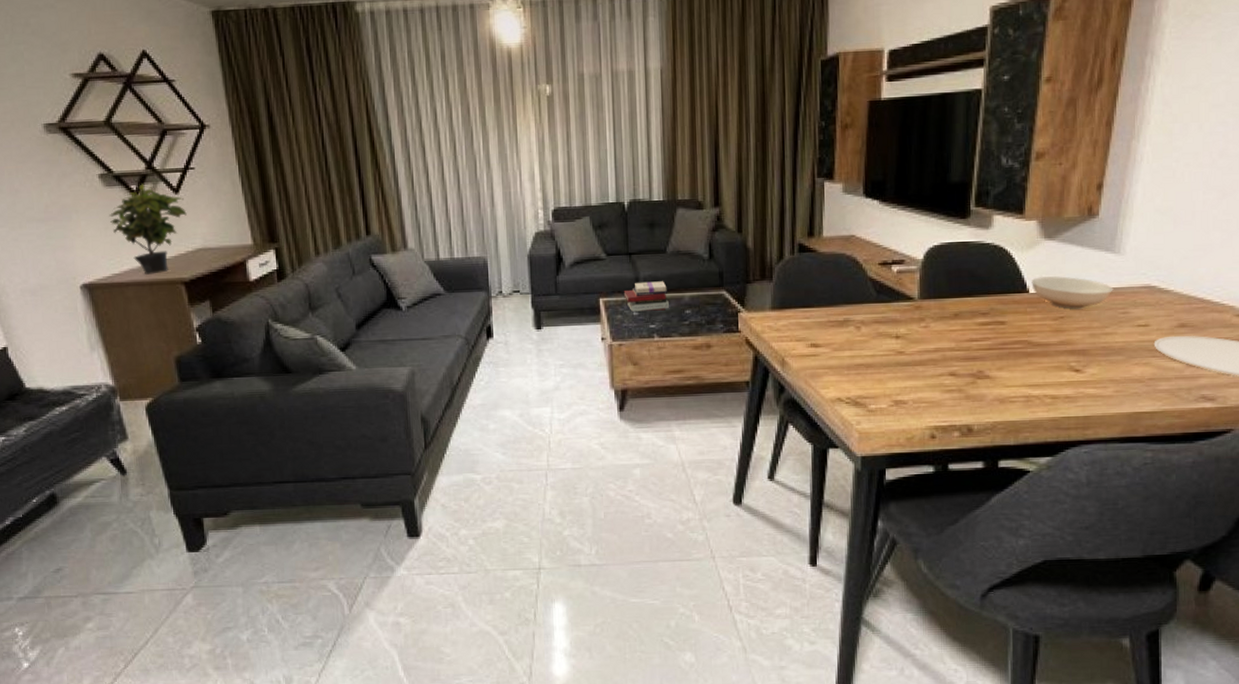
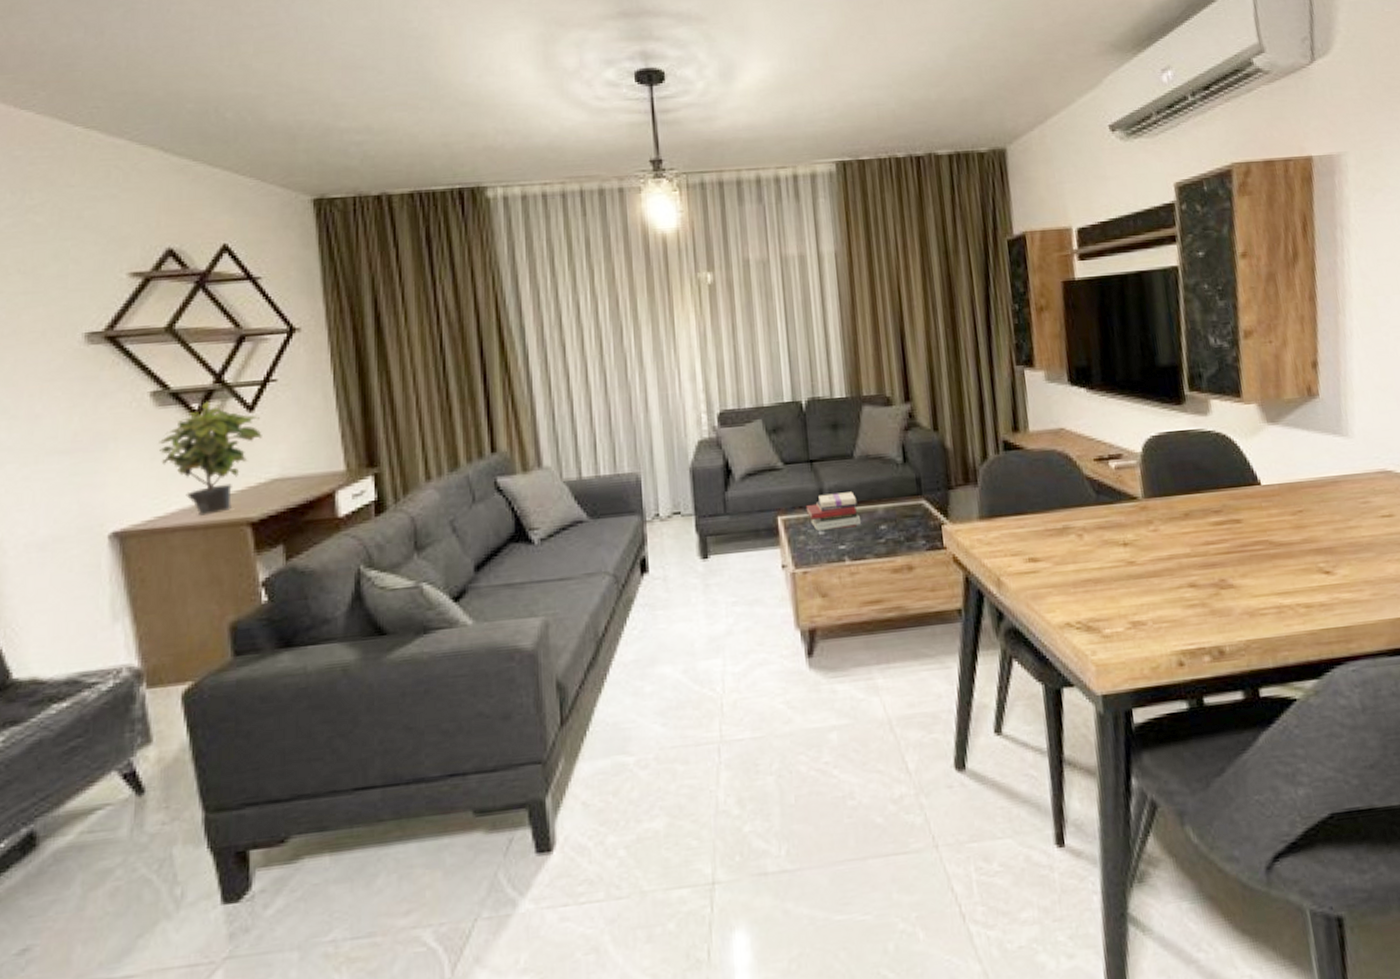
bowl: present [1031,276,1114,309] -> none [1261,464,1349,501]

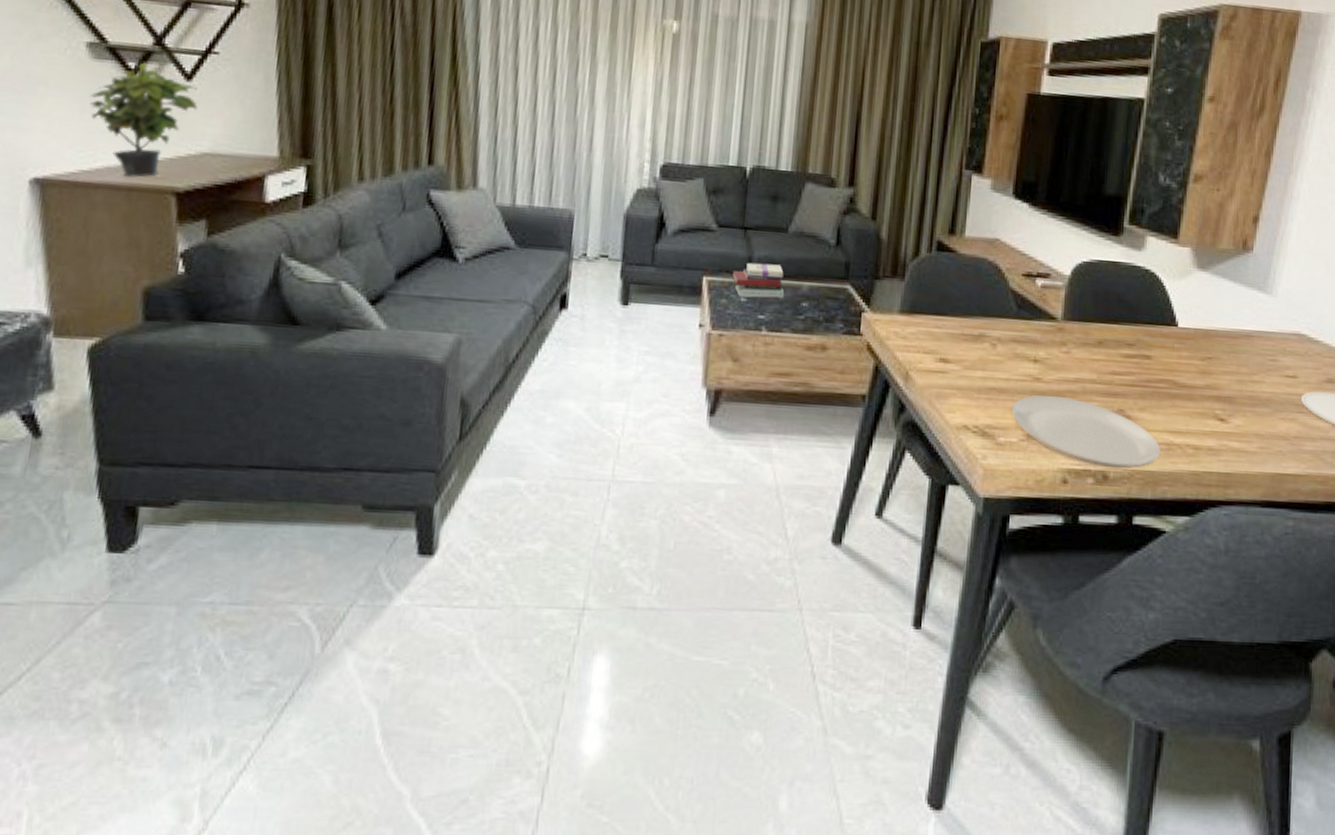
plate: none [1111,576,1273,642] -> present [1012,395,1161,469]

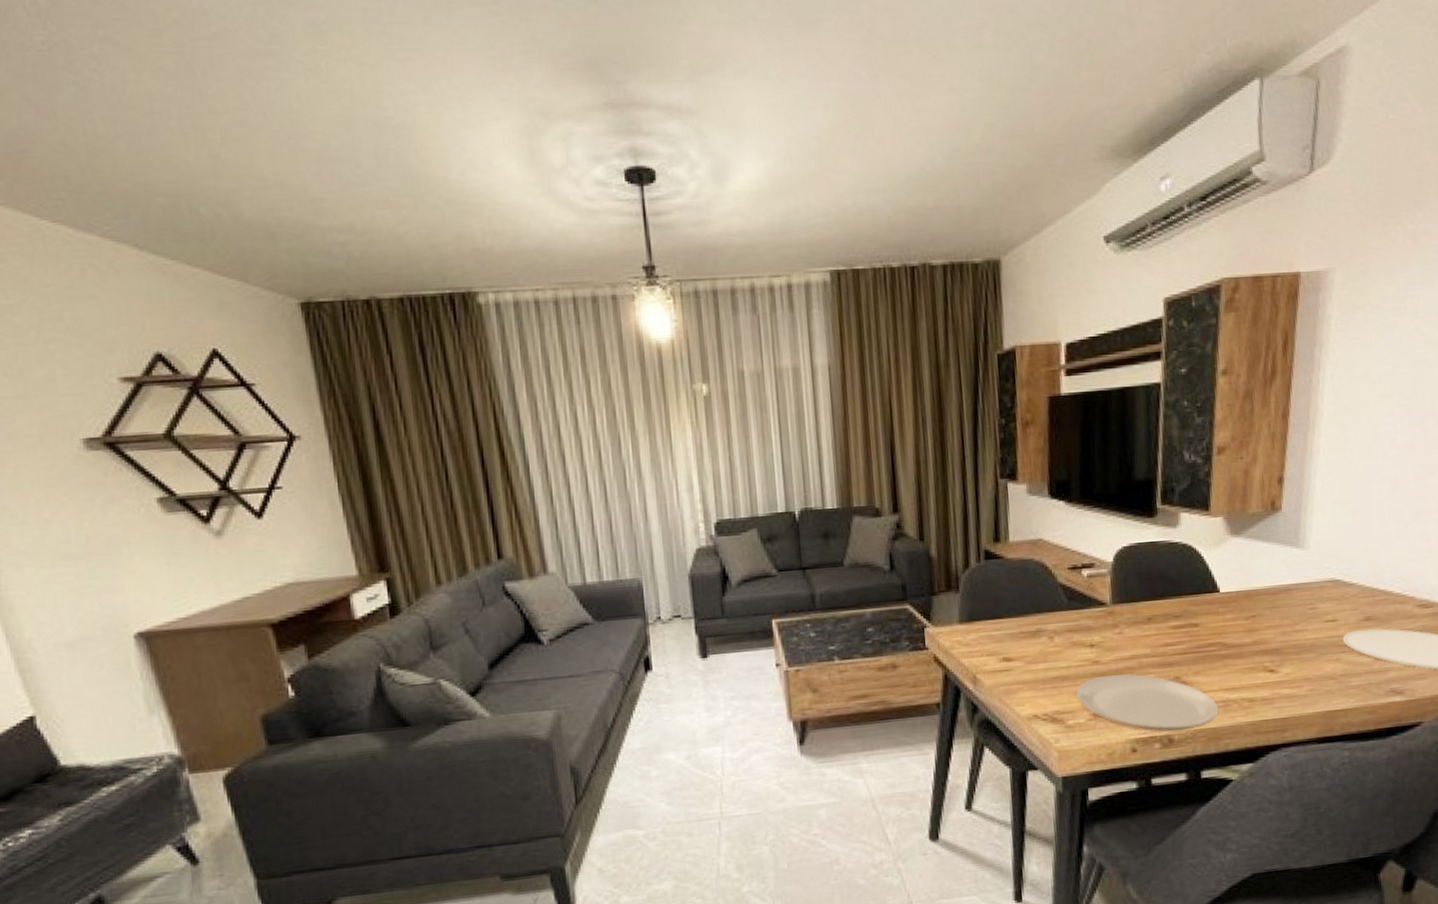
potted plant: present [90,62,198,178] -> none [171,508,273,617]
books: present [732,262,784,300] -> none [798,597,849,633]

